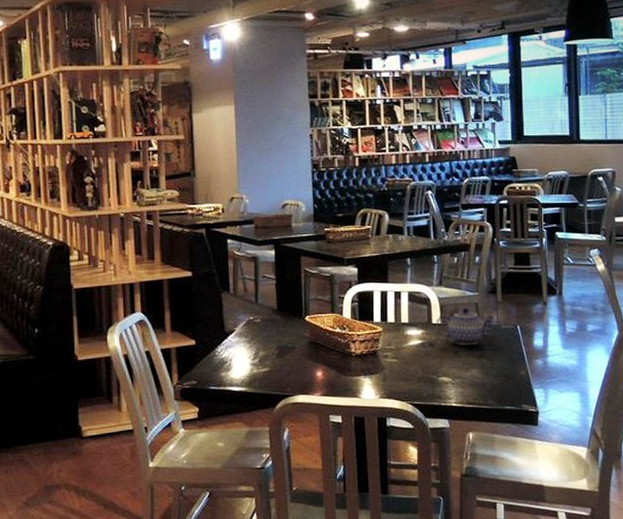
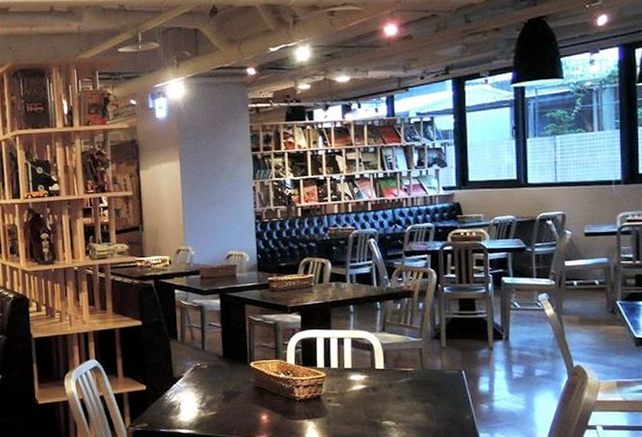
teapot: present [436,307,494,345] -> none [379,352,439,390]

